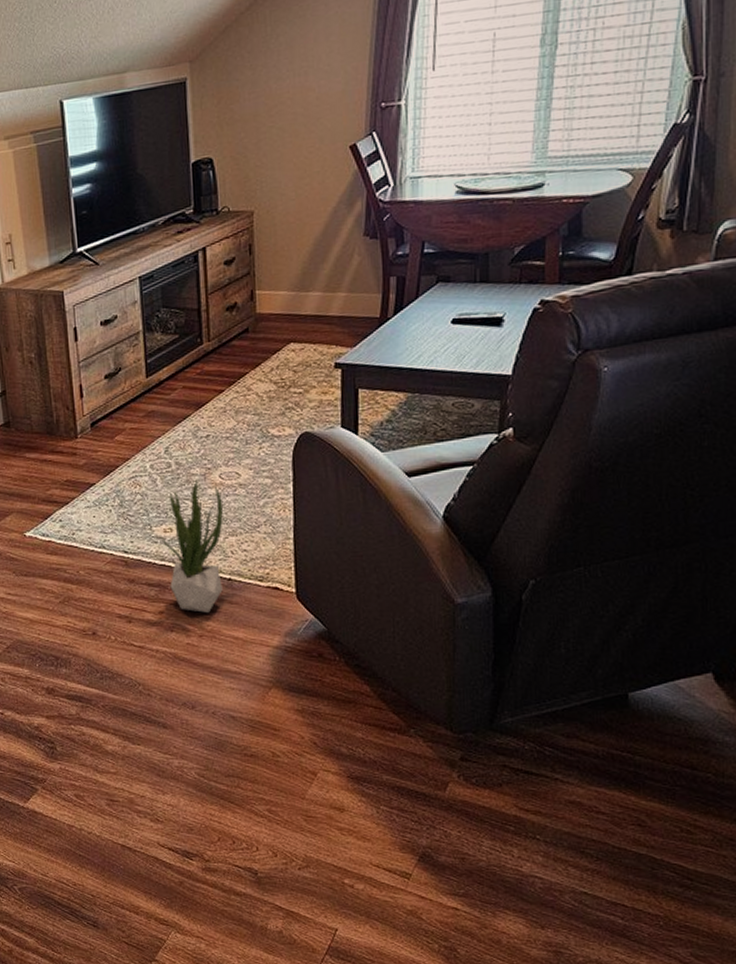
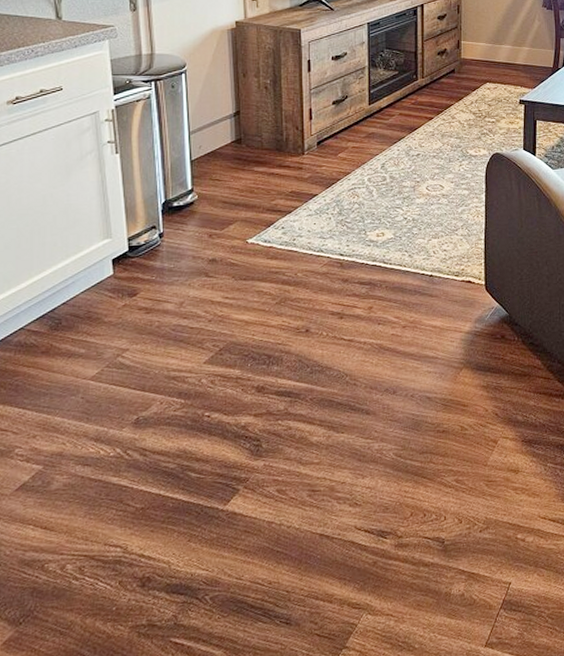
potted plant: present [159,479,223,613] -> none [372,191,428,306]

